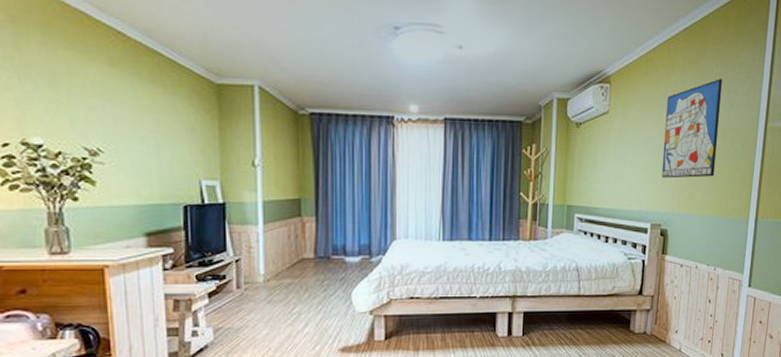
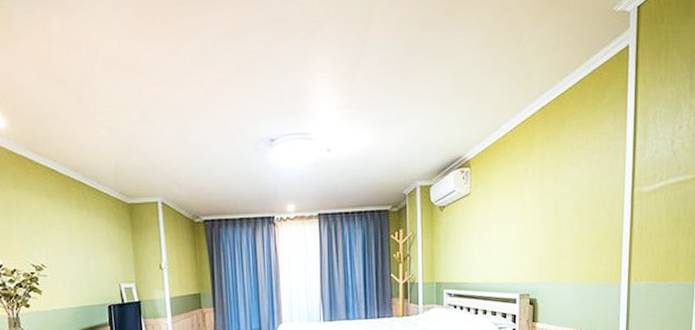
wall art: present [661,79,722,178] -> none [526,151,584,251]

